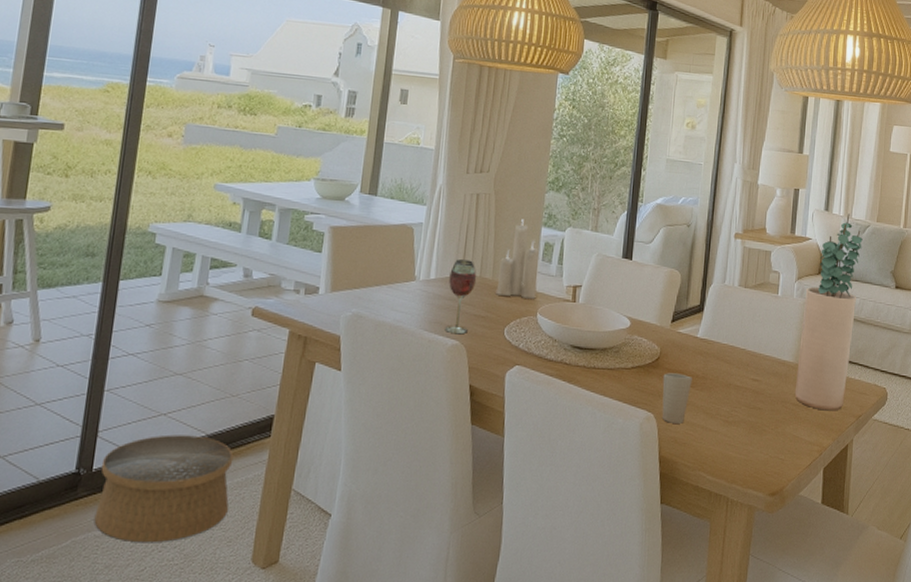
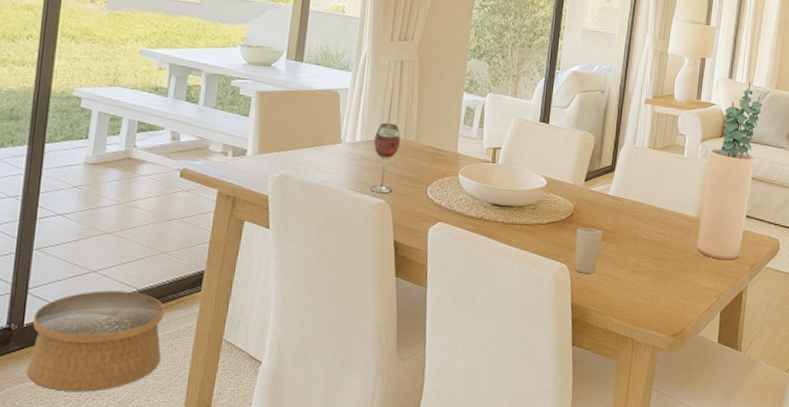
candle: present [496,219,539,300] -> none [419,85,461,161]

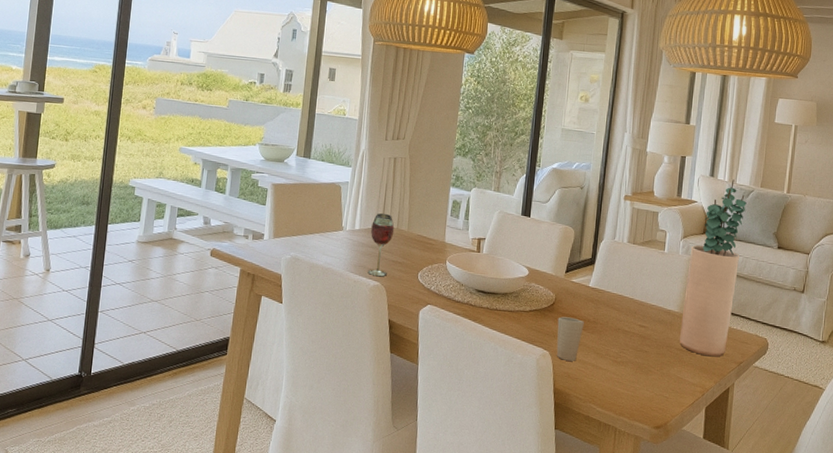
woven basket: present [27,290,165,392] -> none [93,349,198,434]

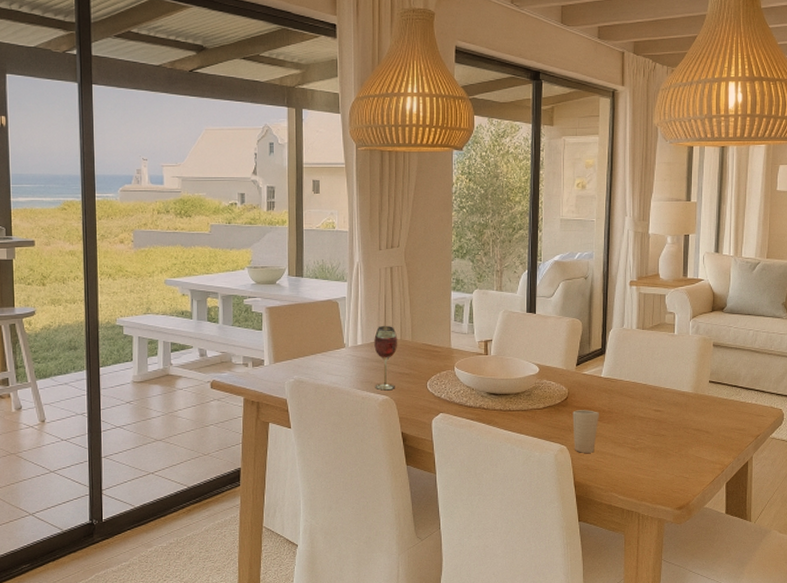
vase: present [679,179,747,357] -> none [695,253,754,433]

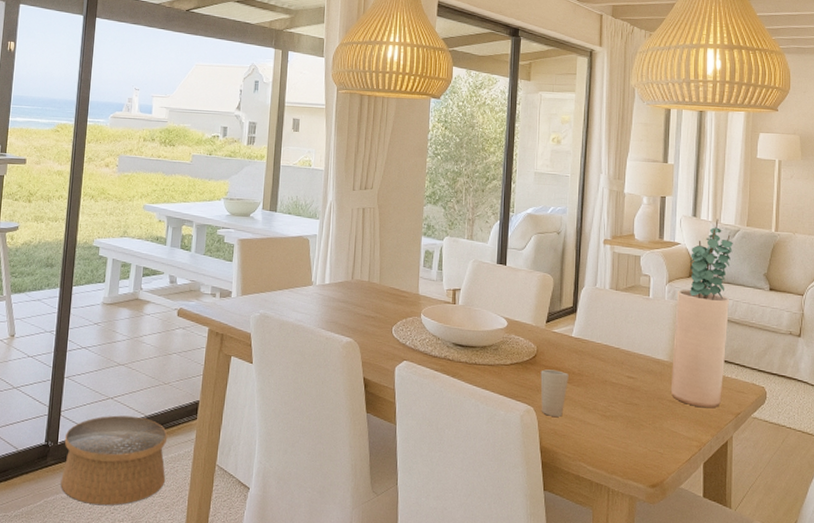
woven basket: none [109,488,214,575] -> present [60,415,168,506]
wineglass: present [374,326,398,391] -> none [339,266,366,333]
vase: none [695,253,754,433] -> present [670,219,733,409]

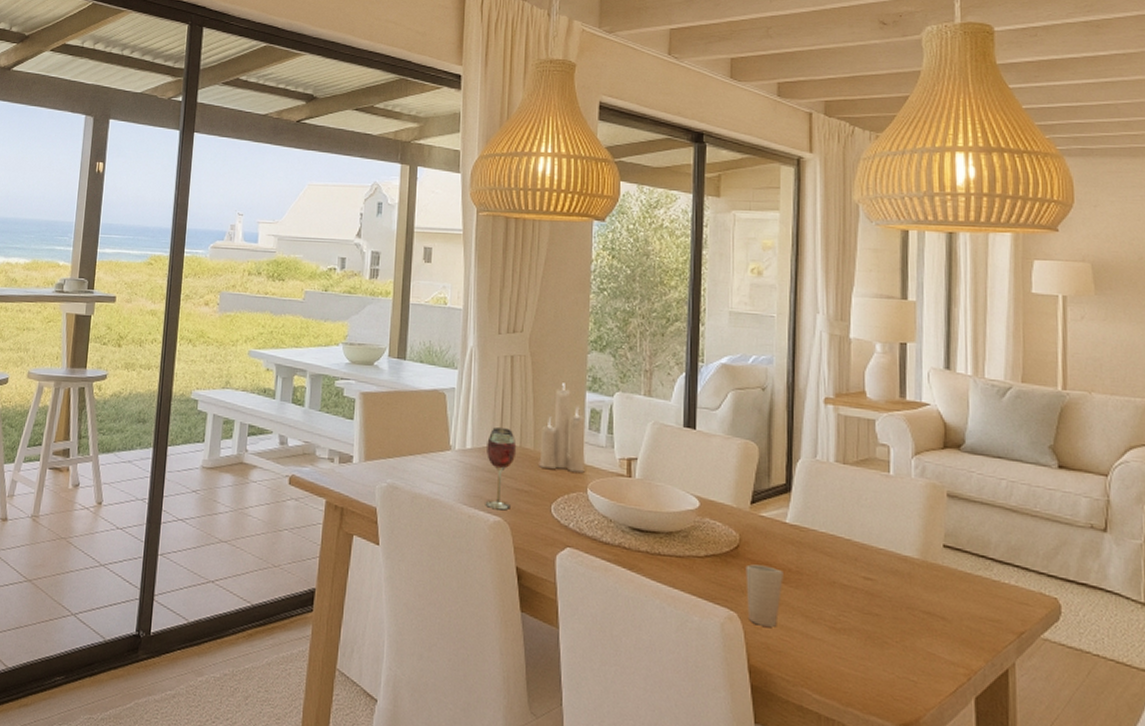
woven basket: present [60,415,168,506] -> none [153,602,278,713]
wineglass: none [339,266,366,333] -> present [485,427,517,510]
candle: none [383,230,420,302] -> present [539,383,585,474]
vase: present [670,219,733,409] -> none [924,372,1004,625]

